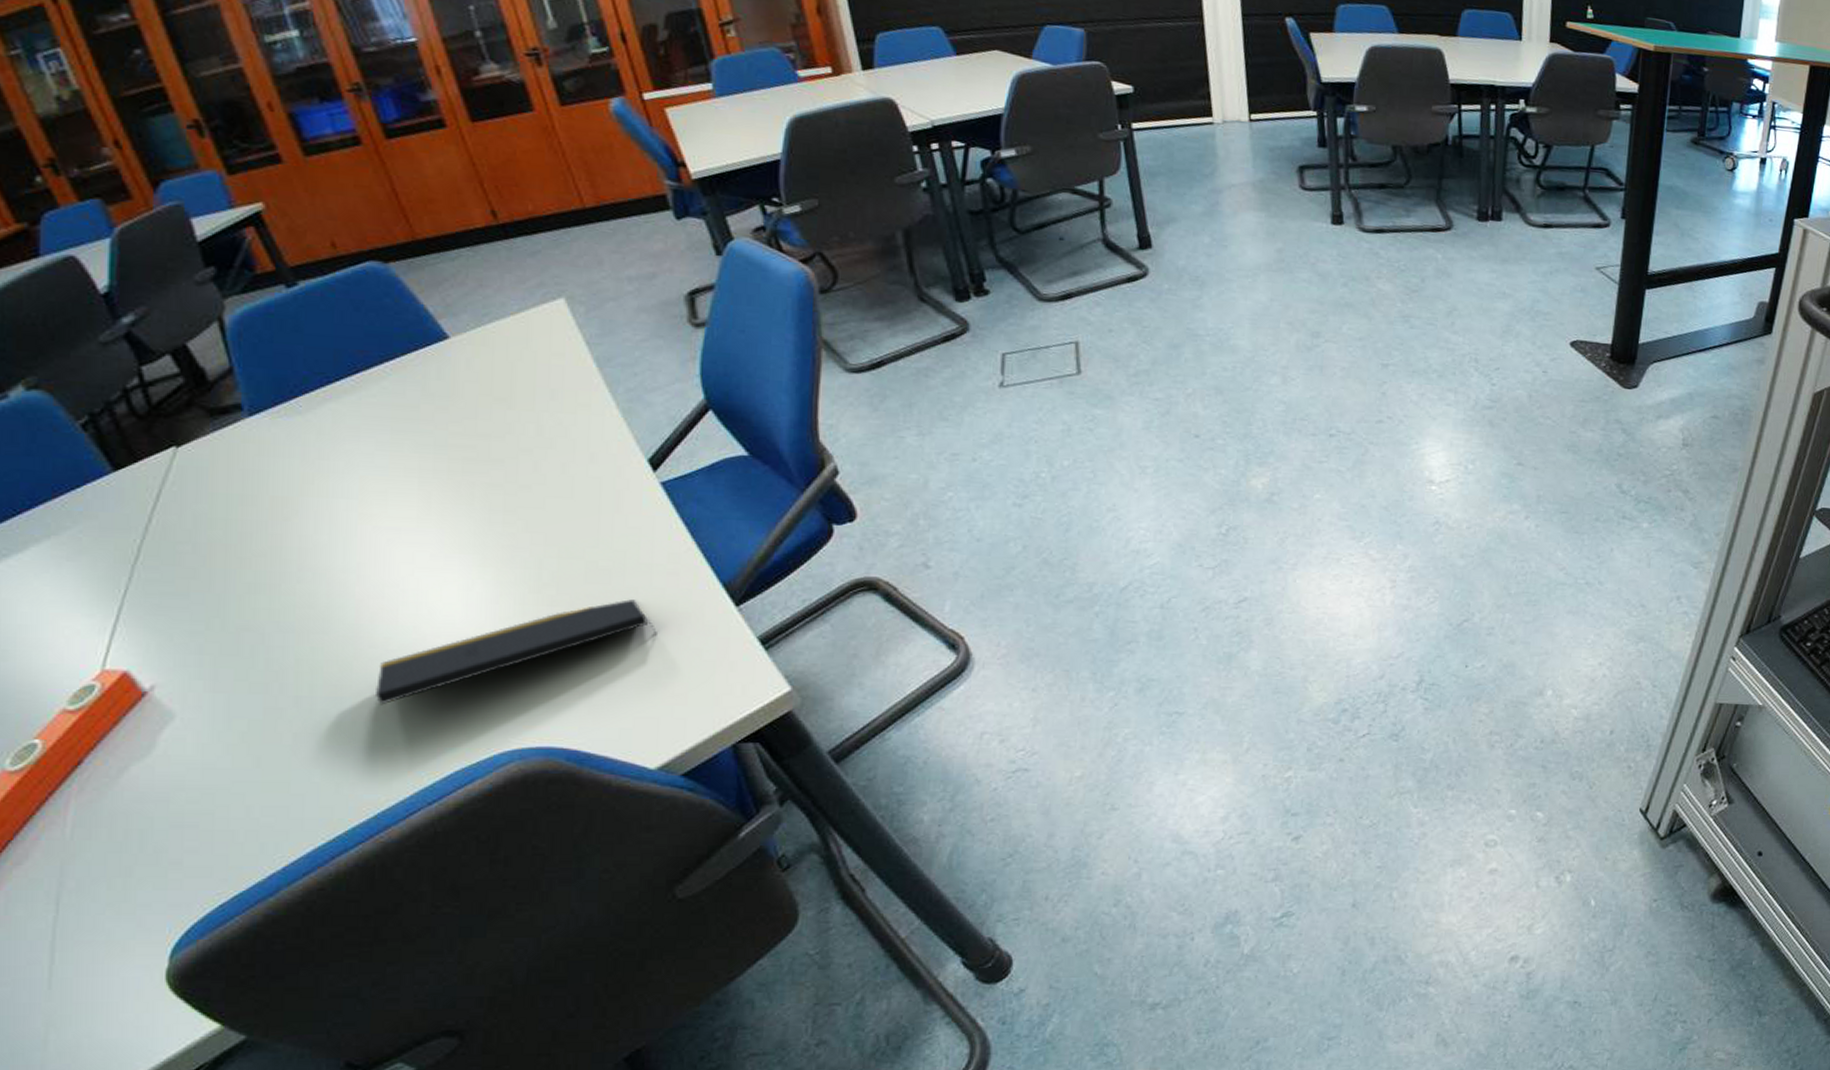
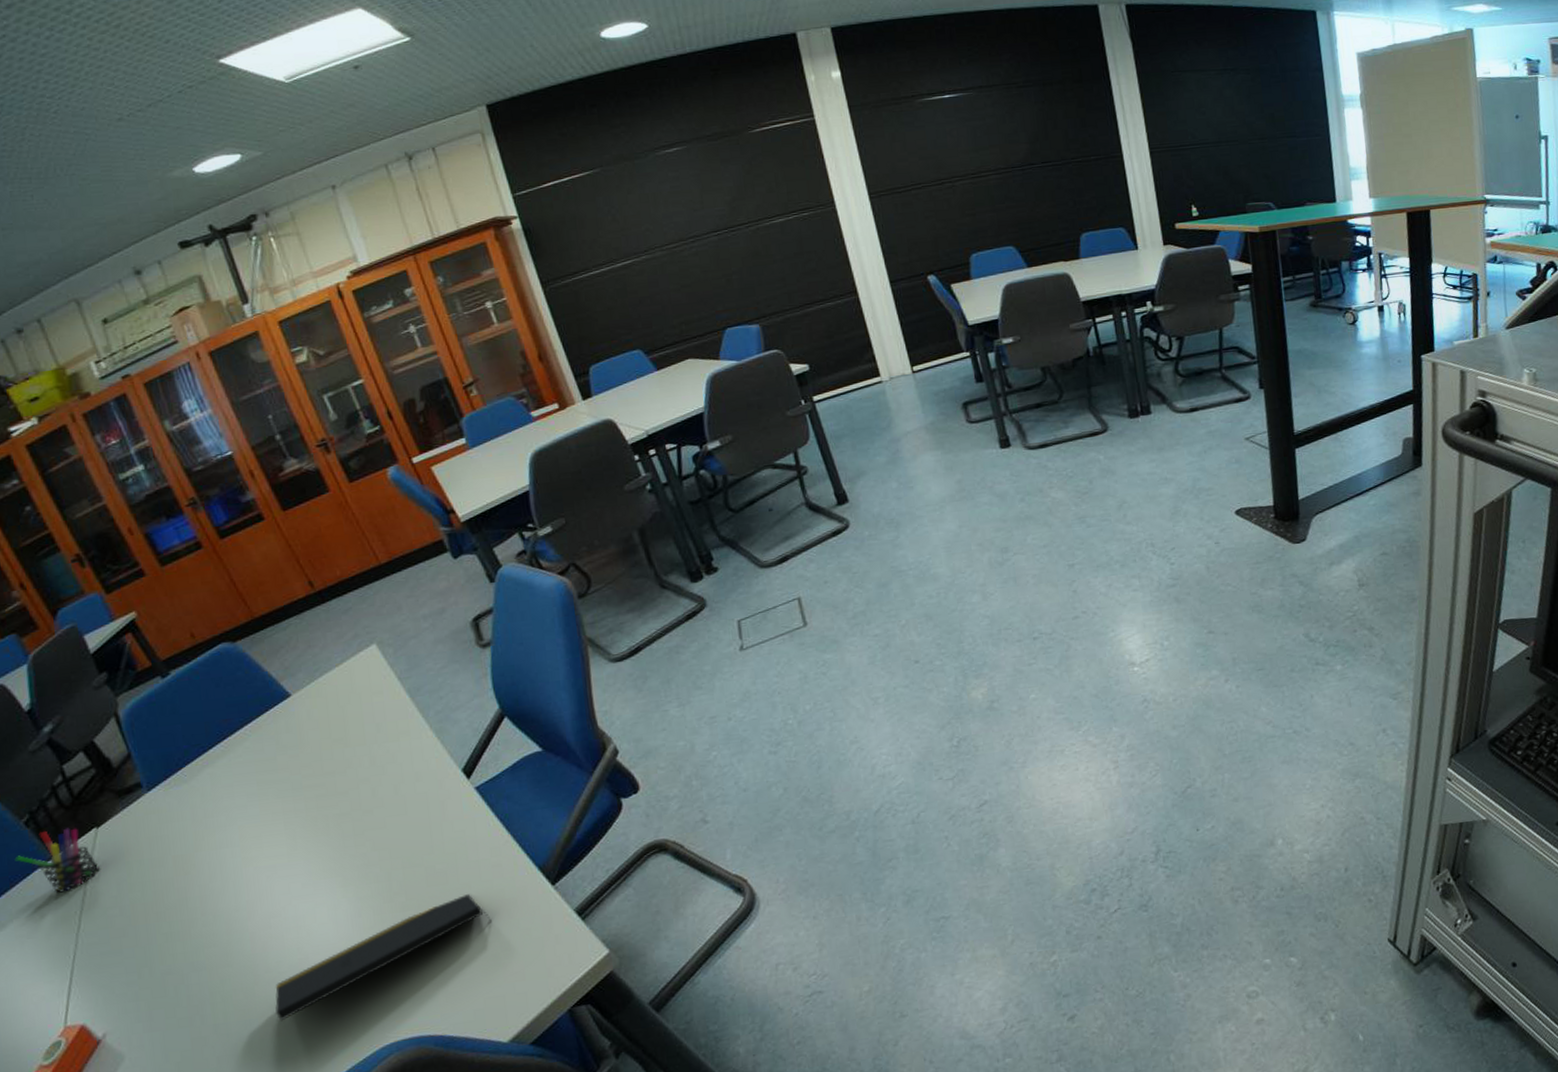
pen holder: none [62,438,175,517] -> present [14,827,101,894]

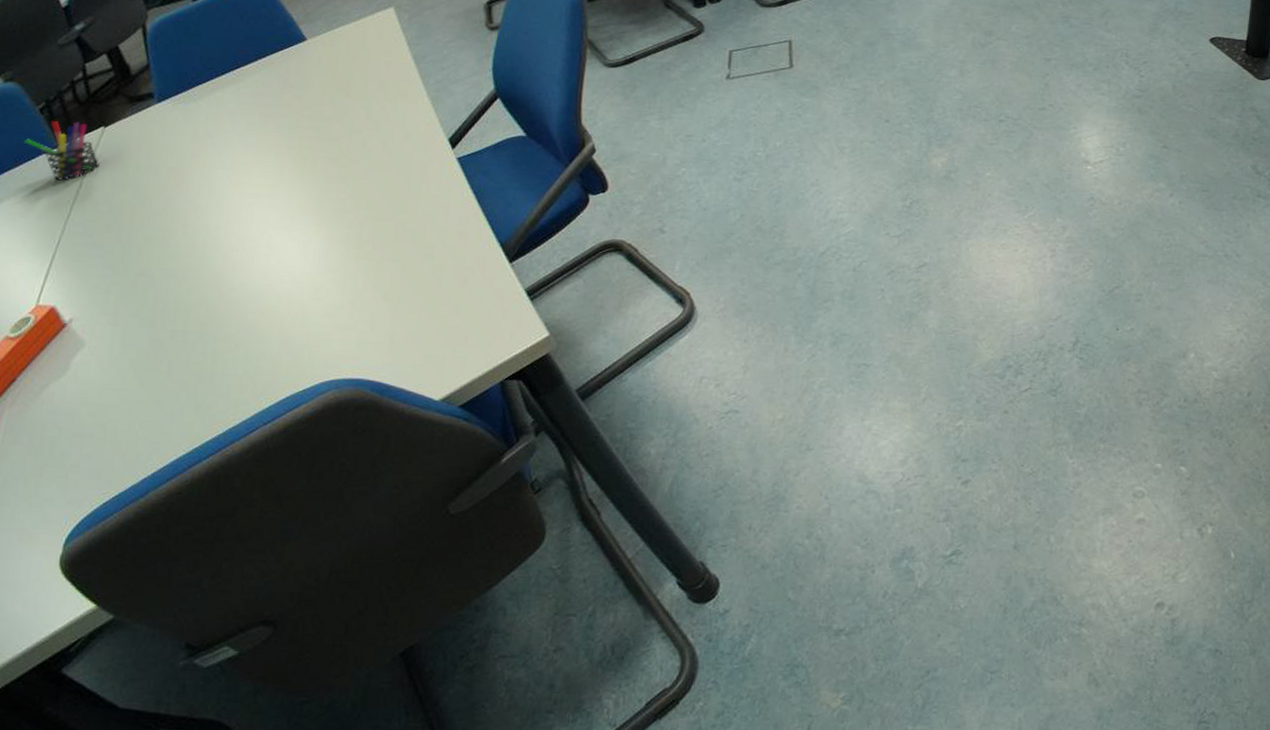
notepad: present [275,894,492,1021] -> none [232,255,447,340]

